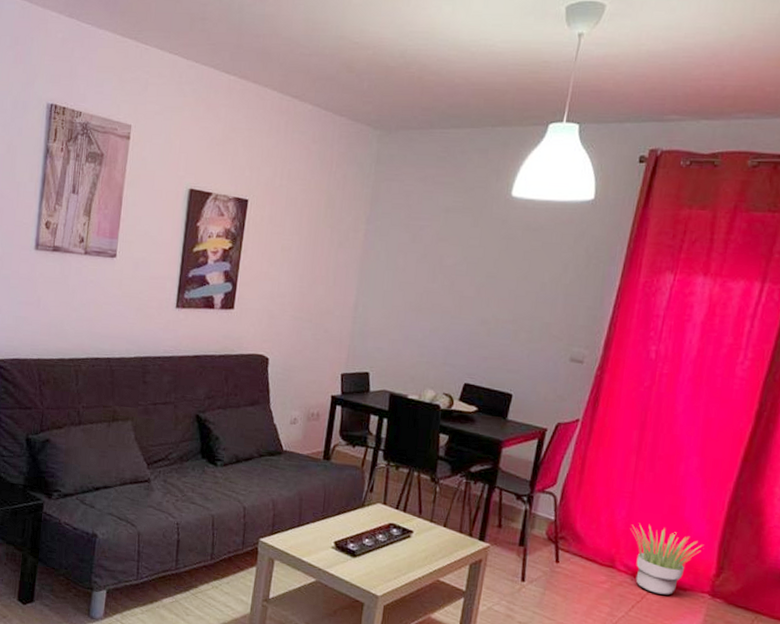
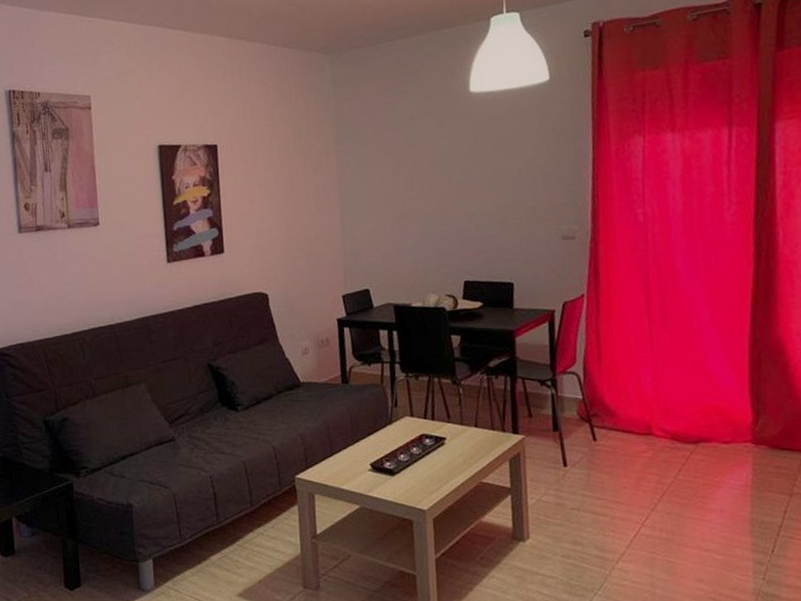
potted plant: present [630,524,702,595] -> none [659,385,734,453]

